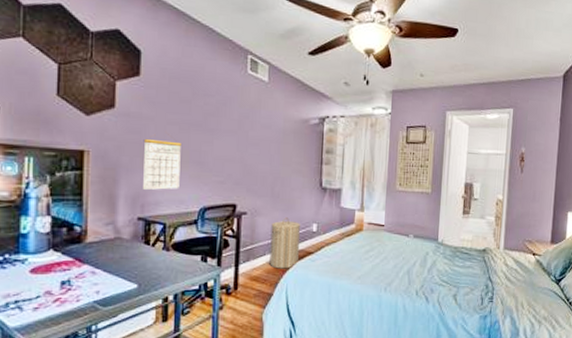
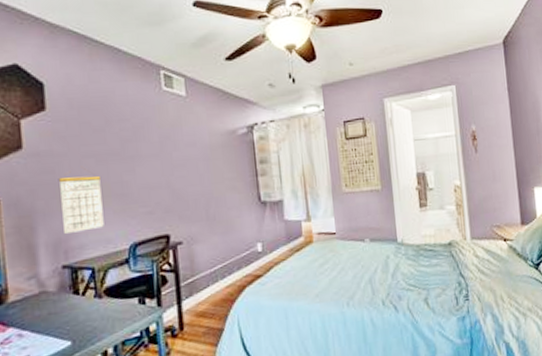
laundry hamper: present [269,217,300,269] -> none [211,240,247,300]

